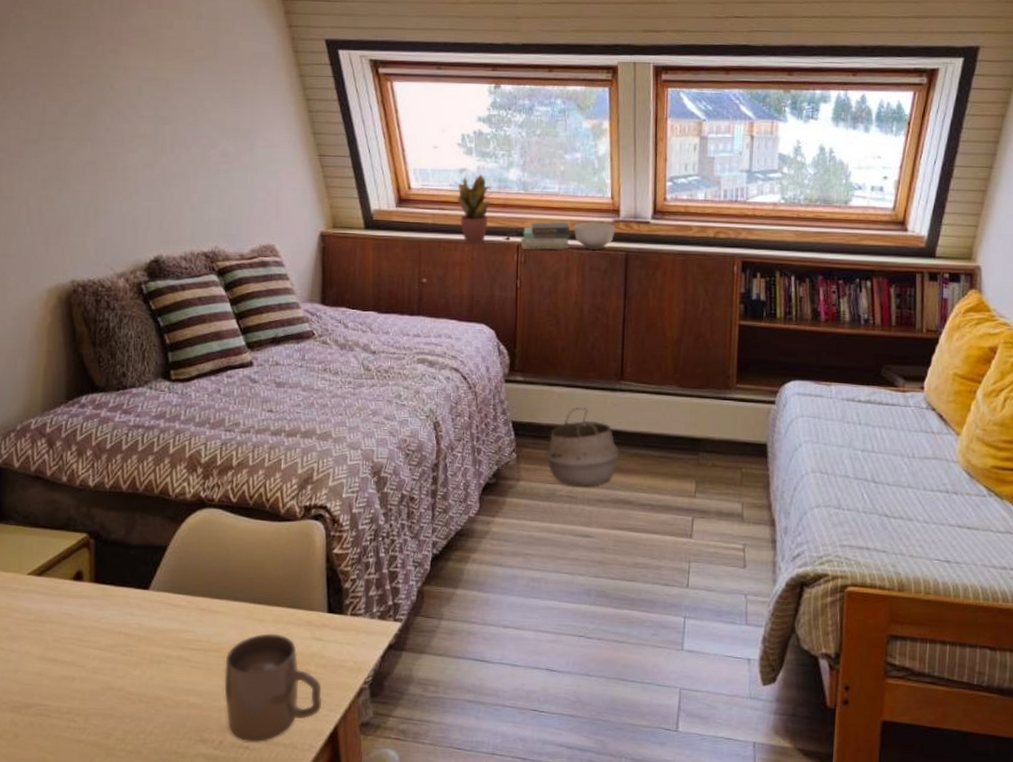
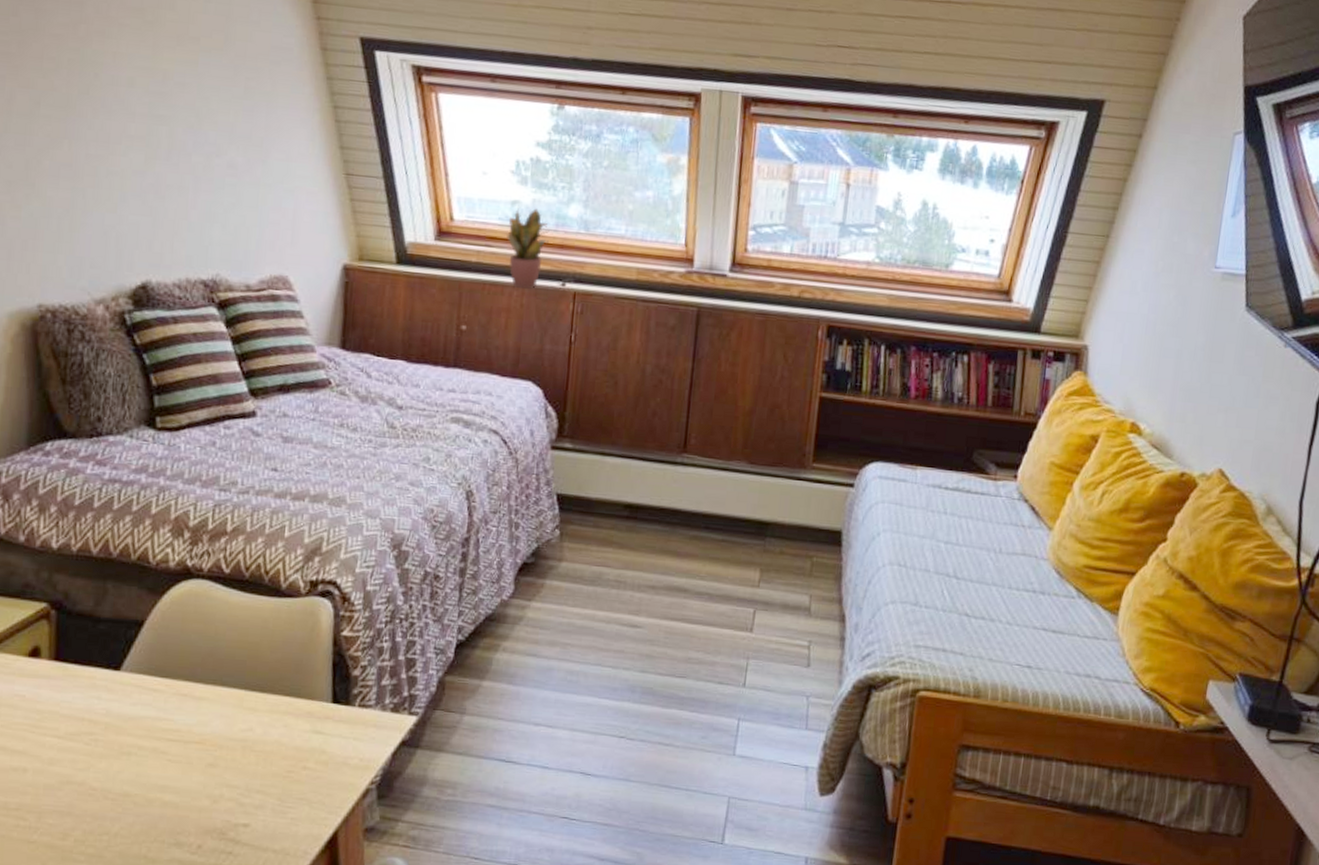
mug: present [224,633,322,741] -> none [205,724,321,846]
books: present [520,222,571,250] -> none [577,268,637,301]
woven basket: present [545,408,620,487] -> none [592,481,678,571]
bowl: present [573,221,616,250] -> none [640,270,688,303]

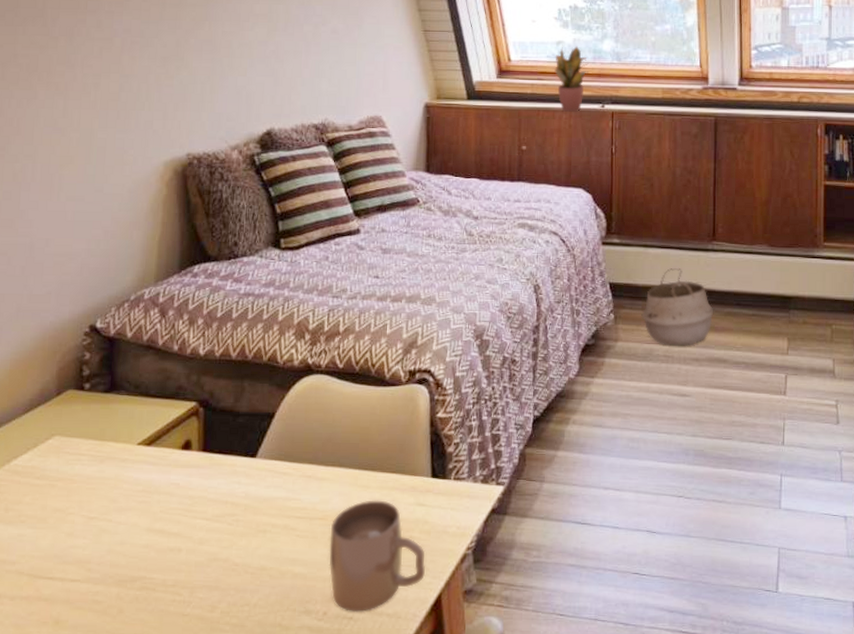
mug: none [205,724,321,846] -> present [329,500,426,612]
woven basket: none [592,481,678,571] -> present [641,268,714,346]

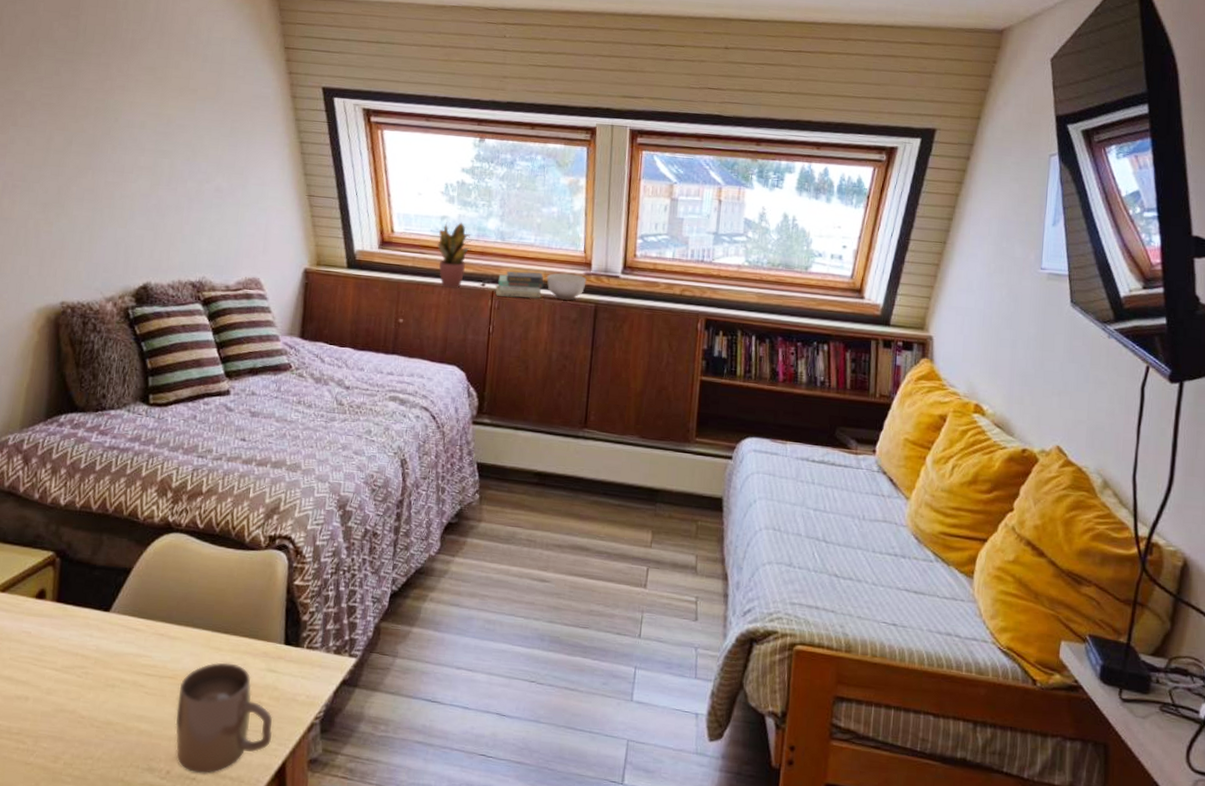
books: none [615,90,663,117] -> present [495,271,544,299]
woven basket: present [641,268,714,346] -> none [507,452,580,531]
bowl: none [665,89,705,115] -> present [546,272,587,300]

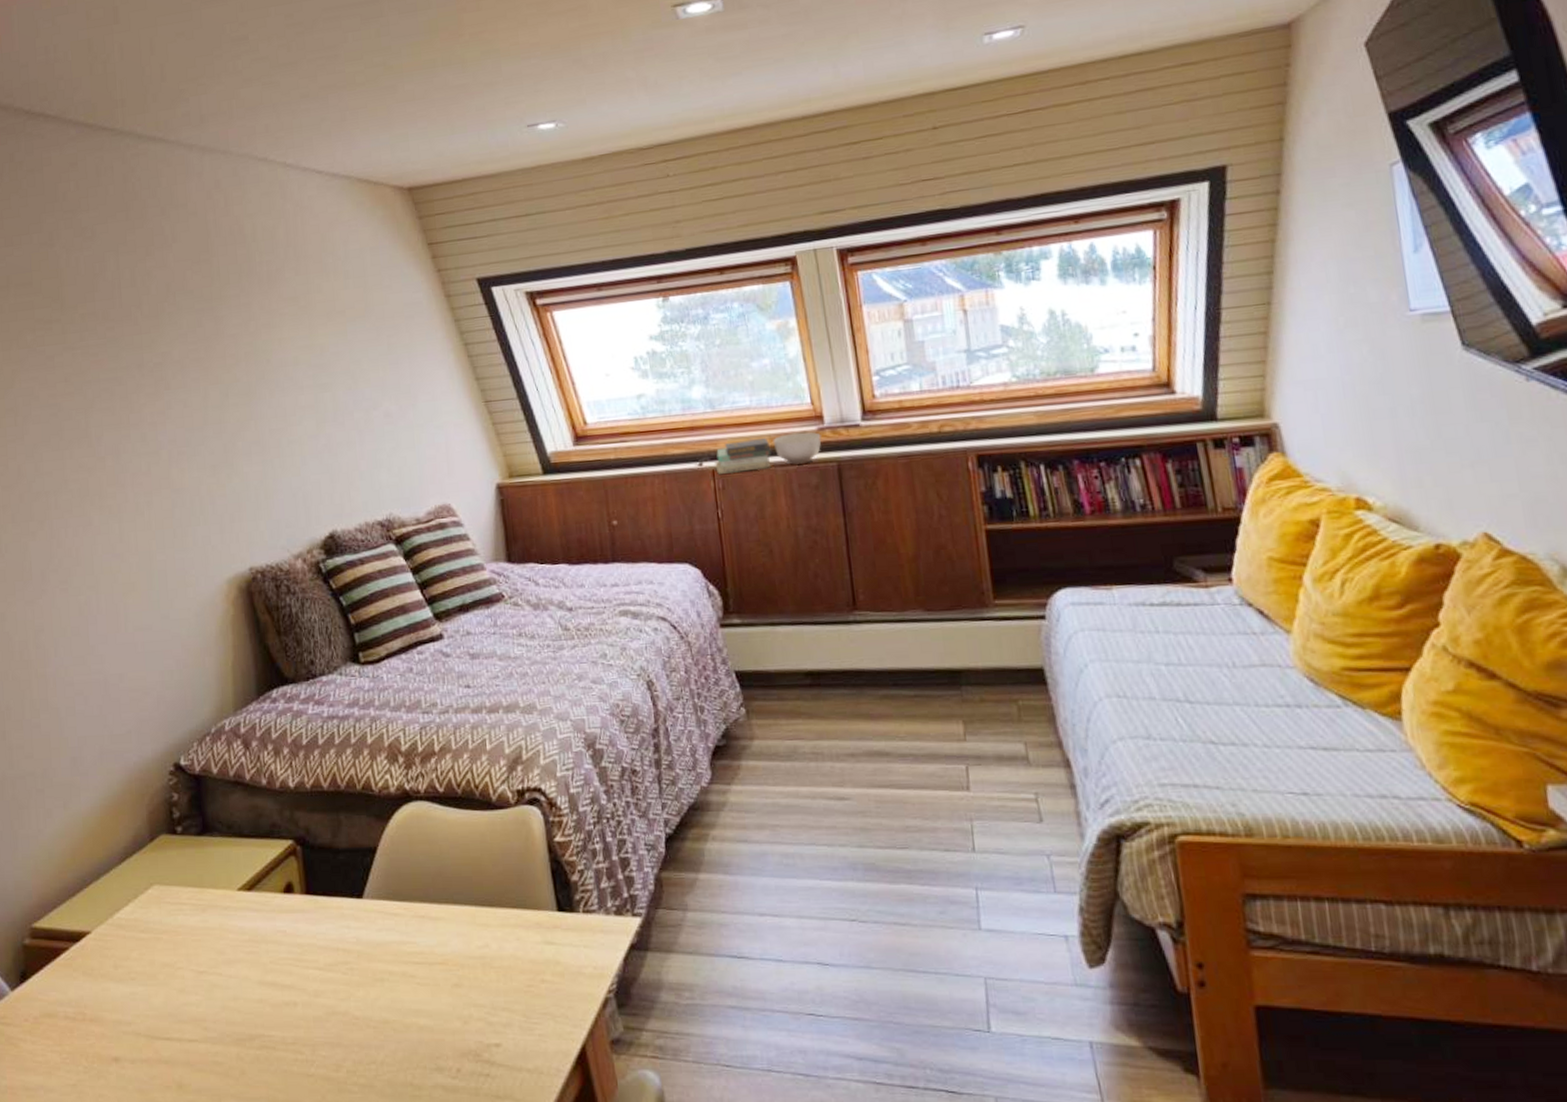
mug: present [175,662,273,773] -> none [452,939,565,1067]
potted plant: present [437,220,472,290] -> none [637,397,679,477]

